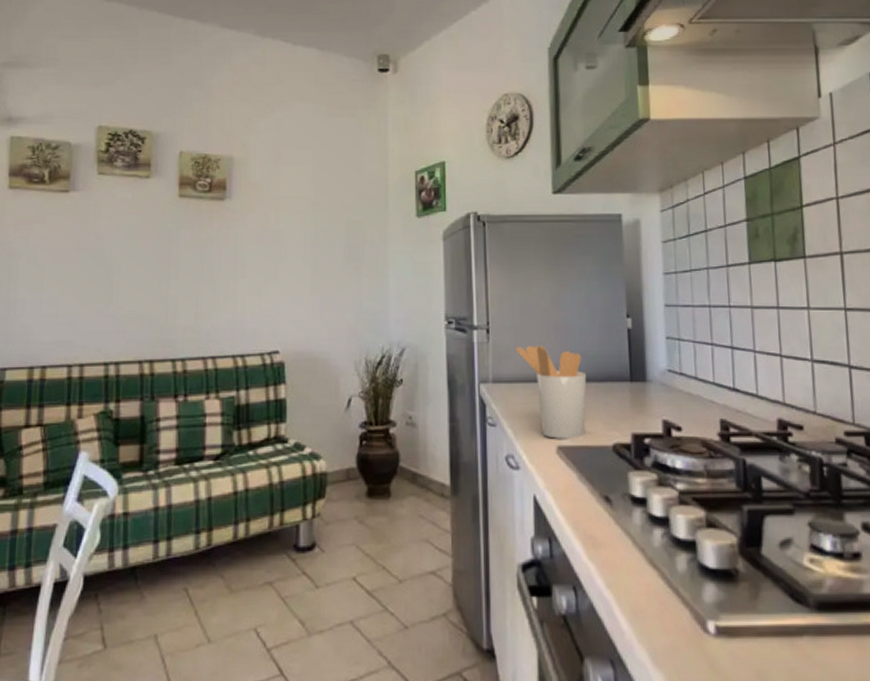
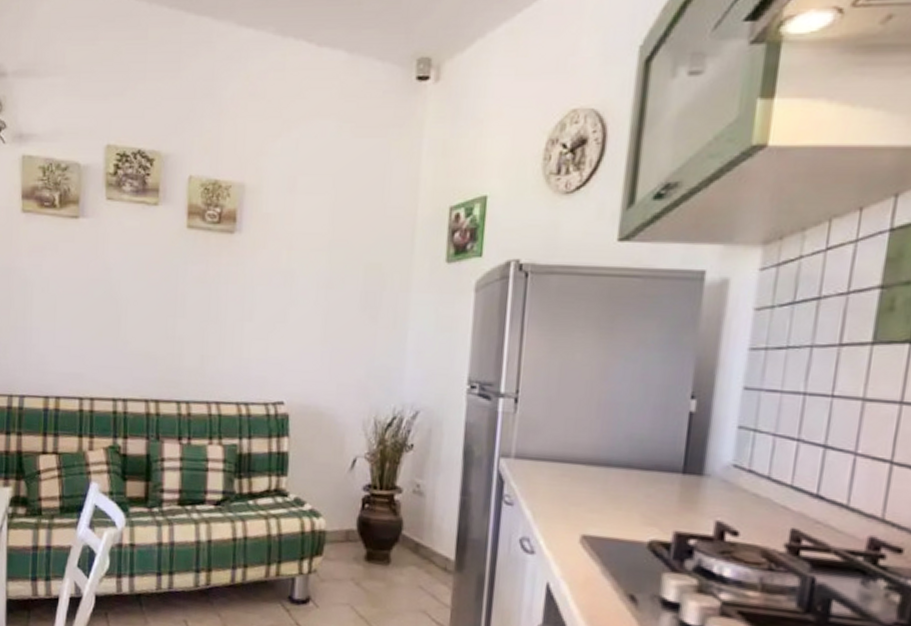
utensil holder: present [515,345,587,440] -> none [546,420,629,530]

